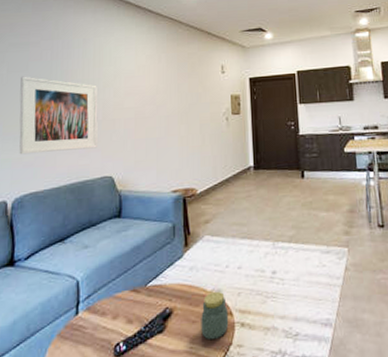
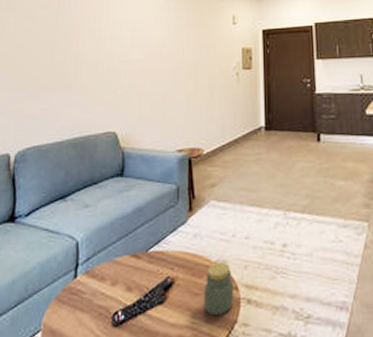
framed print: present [19,76,98,155] -> none [23,24,104,106]

